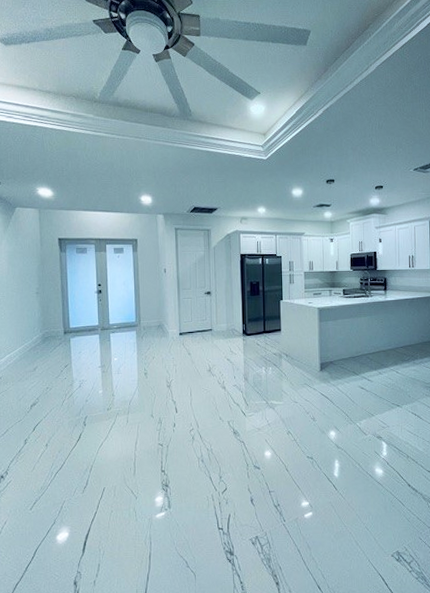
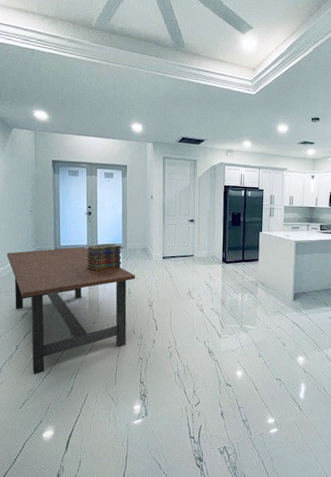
dining table: none [12,328,152,471] -> present [6,247,136,375]
book stack: none [98,322,136,353] -> present [86,243,122,272]

